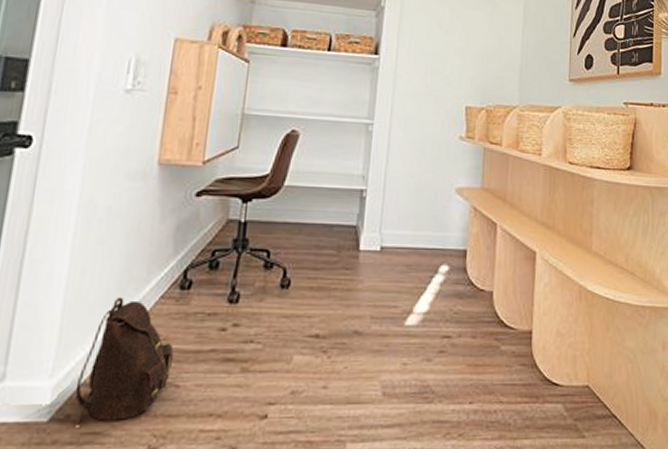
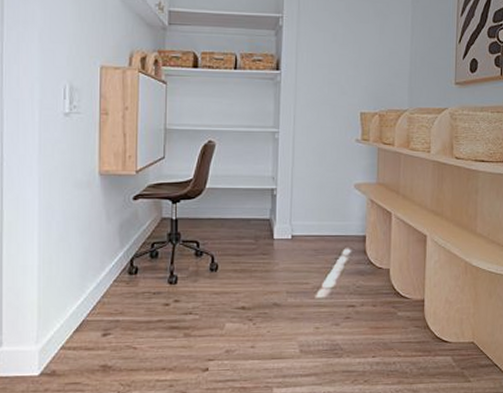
backpack: present [75,297,174,425] -> none [56,281,129,378]

